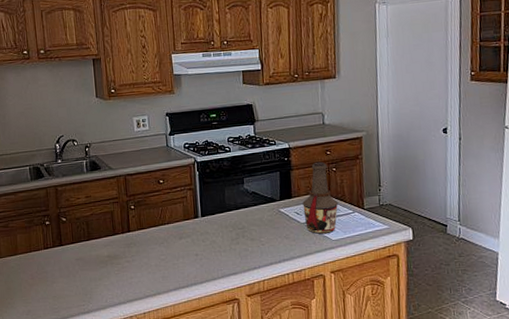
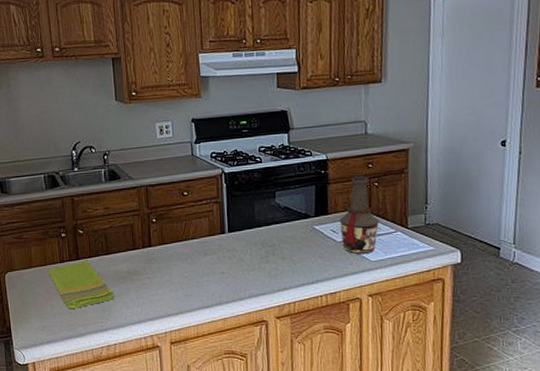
dish towel: none [33,245,96,293] -> present [48,259,115,309]

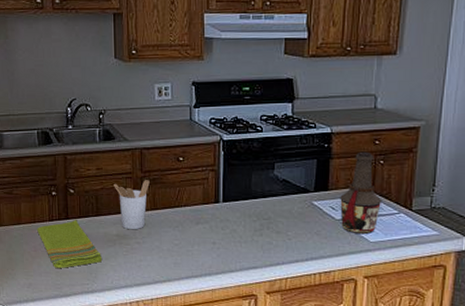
utensil holder: none [122,216,157,266] -> present [114,180,150,230]

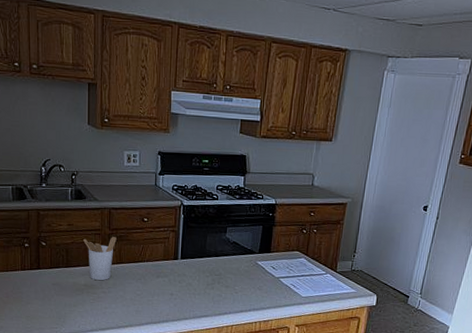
dish towel: present [37,219,103,268] -> none [9,269,71,313]
bottle: present [340,151,382,235] -> none [279,221,314,291]

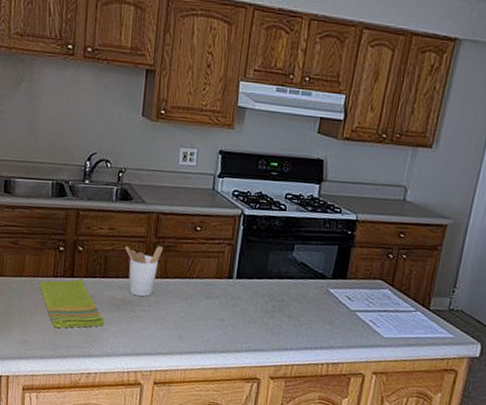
dish towel: none [9,269,71,313] -> present [39,278,105,328]

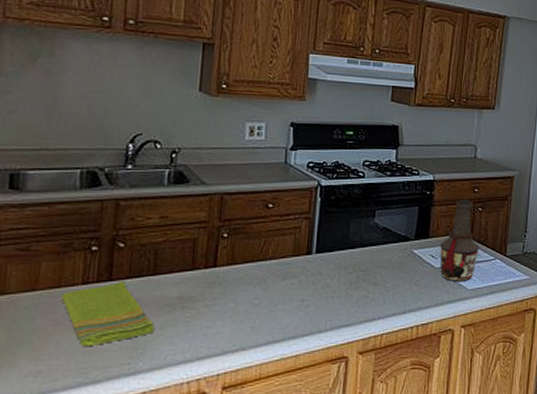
utensil holder: present [125,246,163,297] -> none [181,230,229,291]
bottle: none [355,243,401,329] -> present [440,199,480,283]

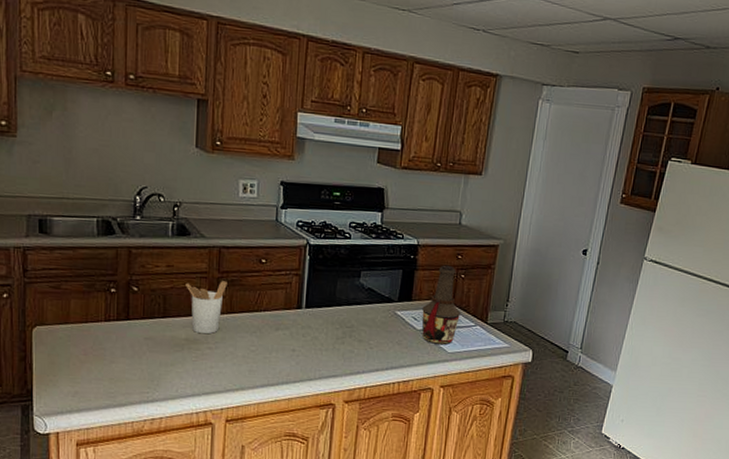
dish towel: present [61,280,155,346] -> none [89,320,167,375]
utensil holder: none [181,230,229,291] -> present [186,281,227,334]

